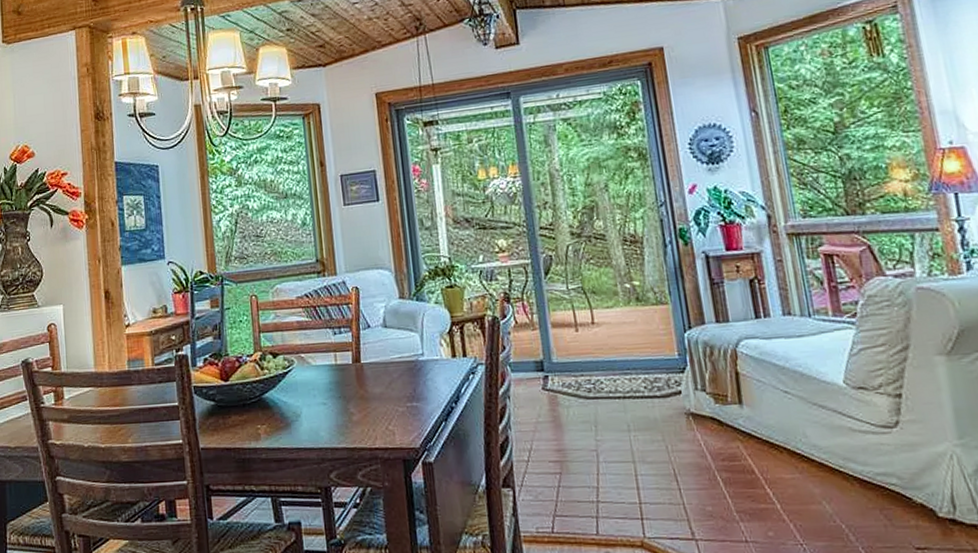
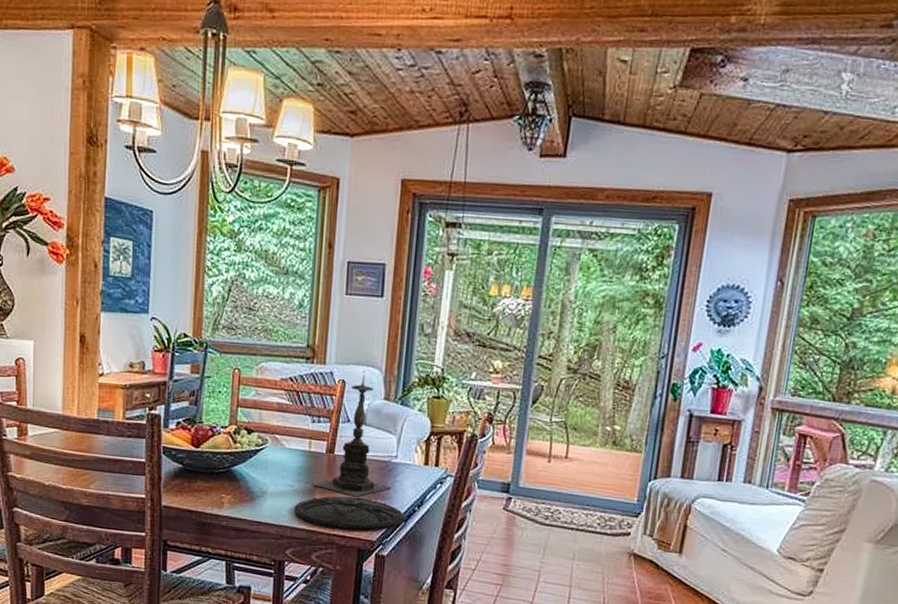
plate: none [330,403,444,442] -> present [294,496,405,532]
candle holder: none [345,273,424,404] -> present [313,369,391,497]

